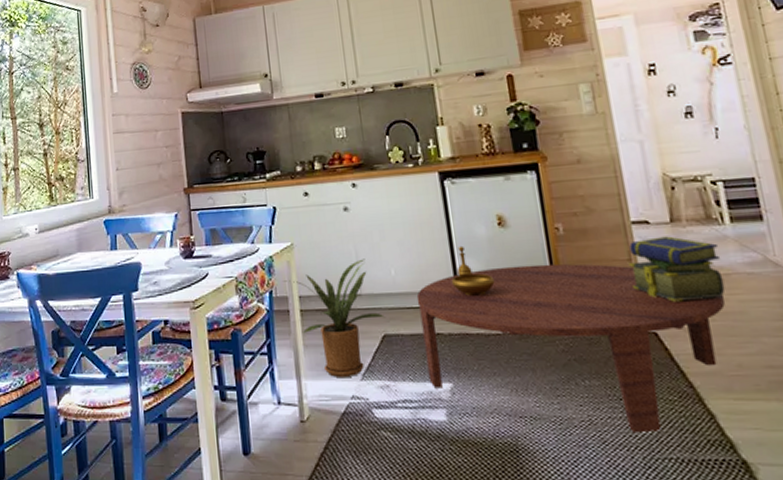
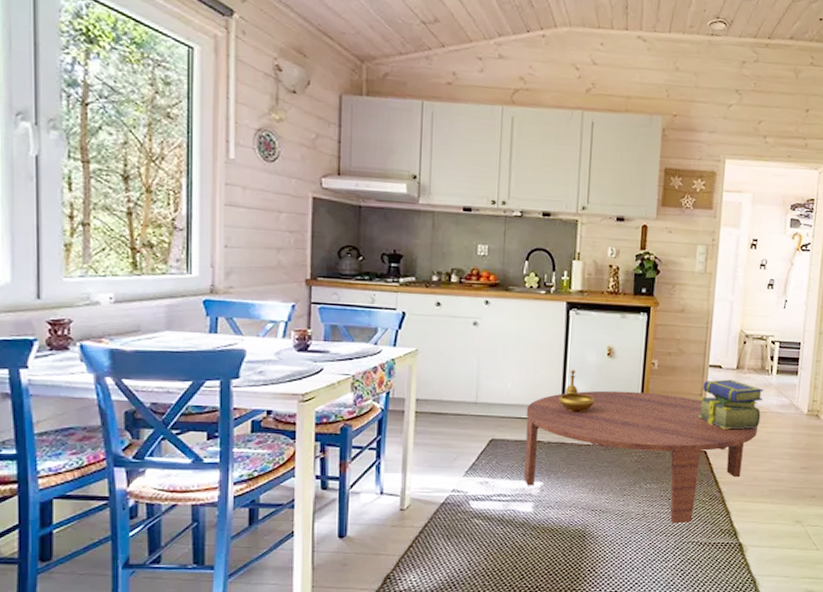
house plant: present [283,258,386,377] -> none [402,371,496,473]

